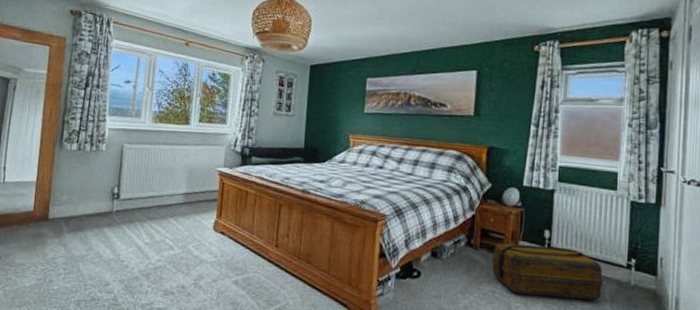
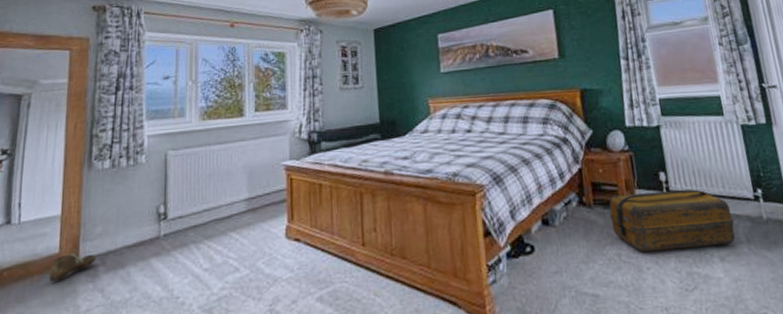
boot: none [24,213,62,233] -> present [48,253,96,282]

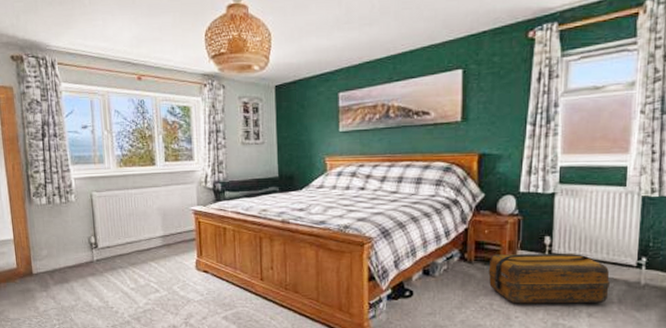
boot: present [48,253,96,282] -> none [12,269,46,288]

